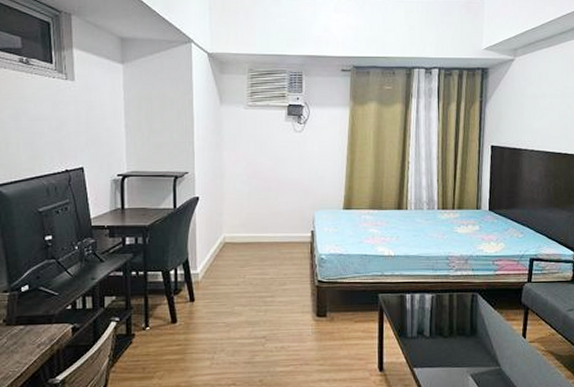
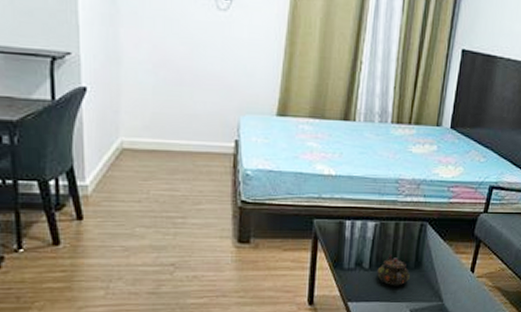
teapot: none [437,322,467,353] -> present [377,253,410,286]

